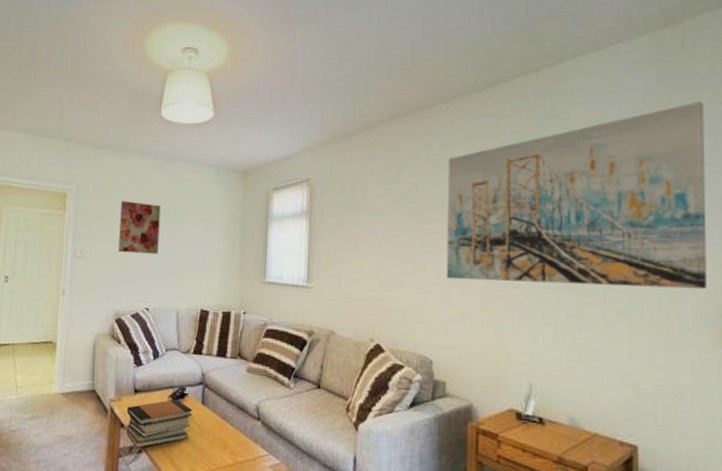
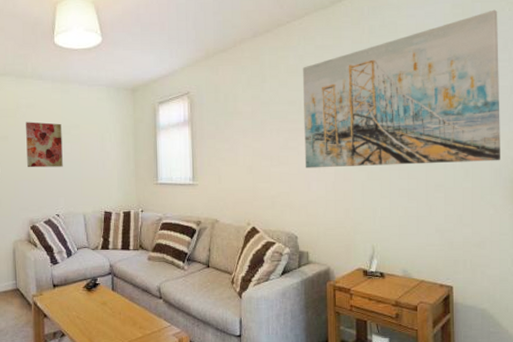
book stack: present [126,399,193,449] -> none [48,289,105,334]

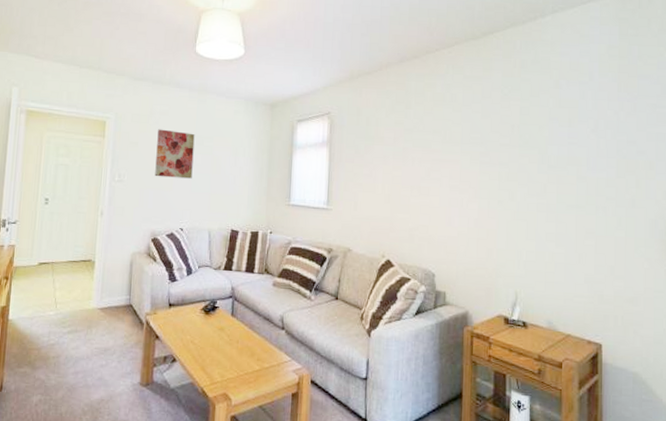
wall art: present [302,9,500,169] -> none [447,54,657,212]

